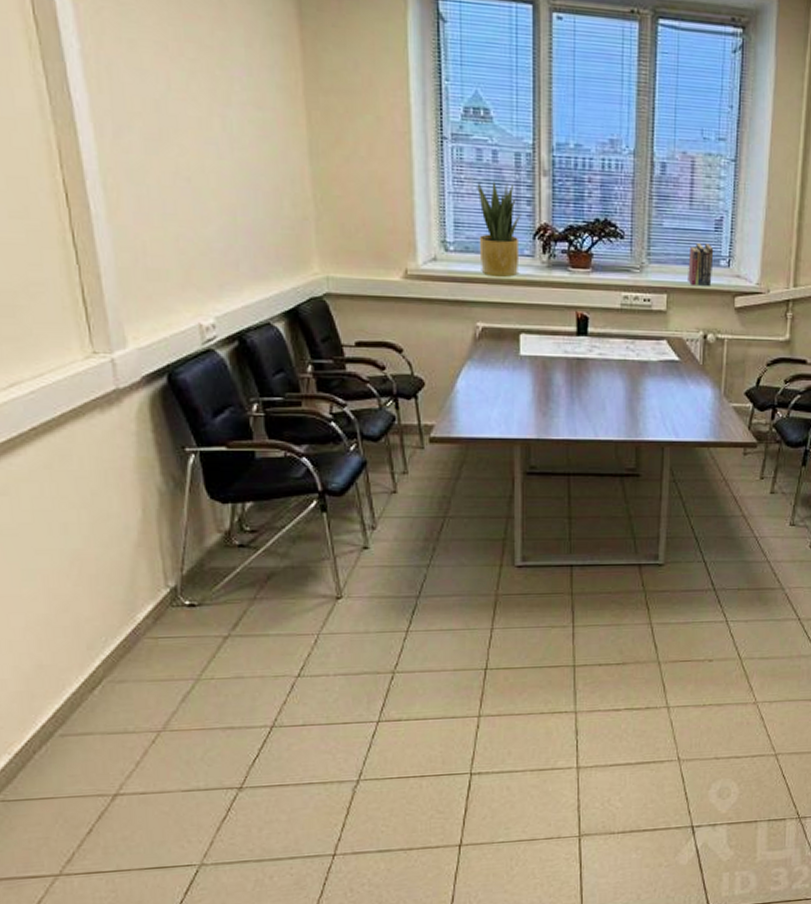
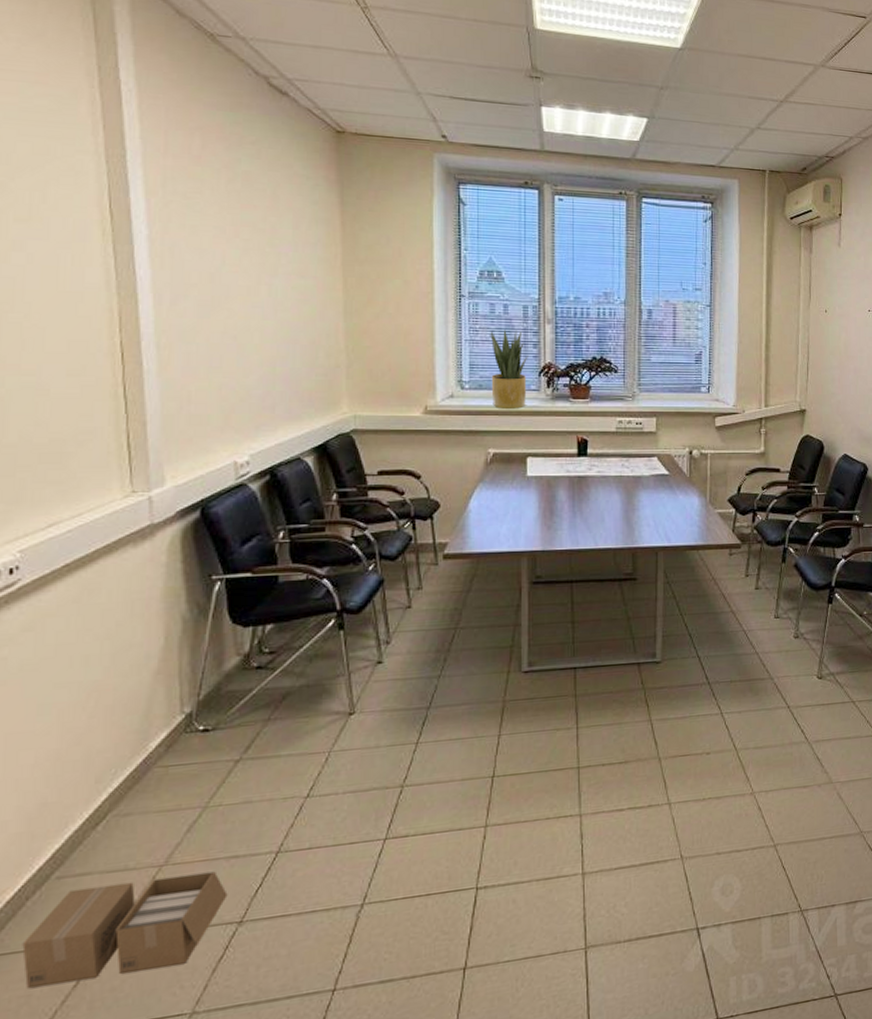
cardboard box: none [35,740,226,831] -> present [22,871,228,988]
books: present [688,243,714,287] -> none [674,374,696,410]

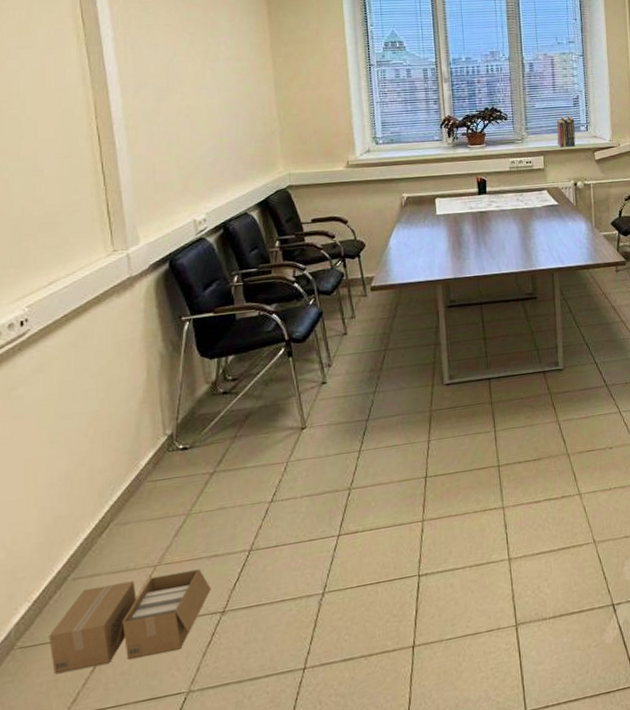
planter: present [490,330,528,410] -> none [397,90,431,159]
books: none [674,374,696,410] -> present [556,116,576,148]

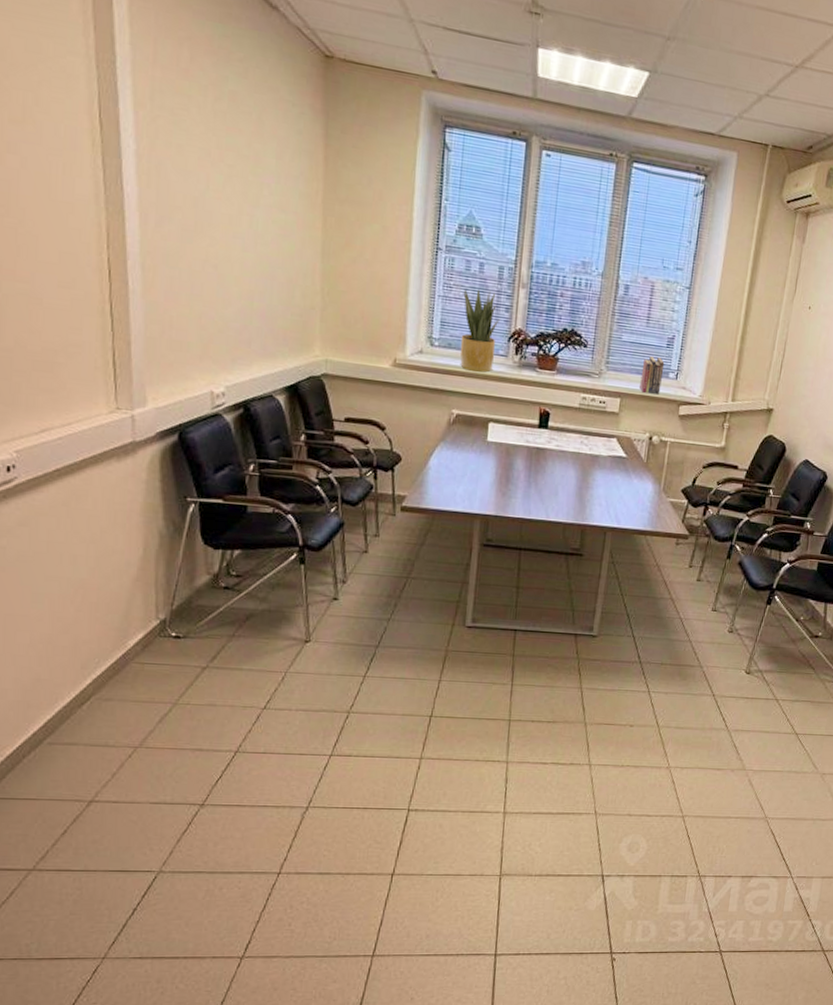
cardboard box: present [48,569,211,674] -> none [20,755,192,831]
planter: none [397,90,431,159] -> present [460,289,500,373]

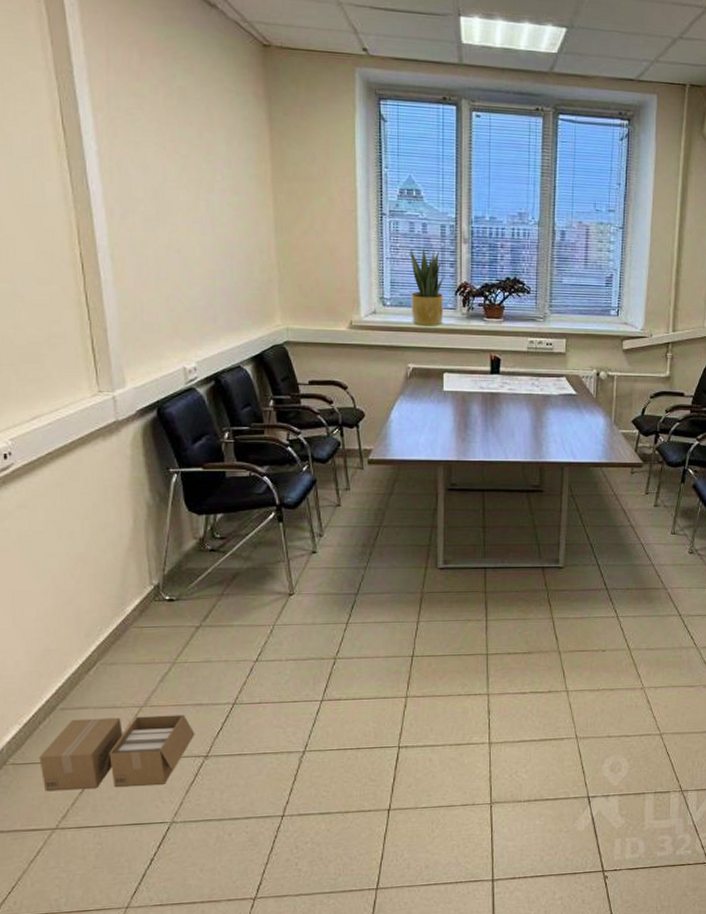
cardboard box: none [20,755,192,831] -> present [39,714,195,791]
books: present [640,356,665,396] -> none [583,296,605,333]

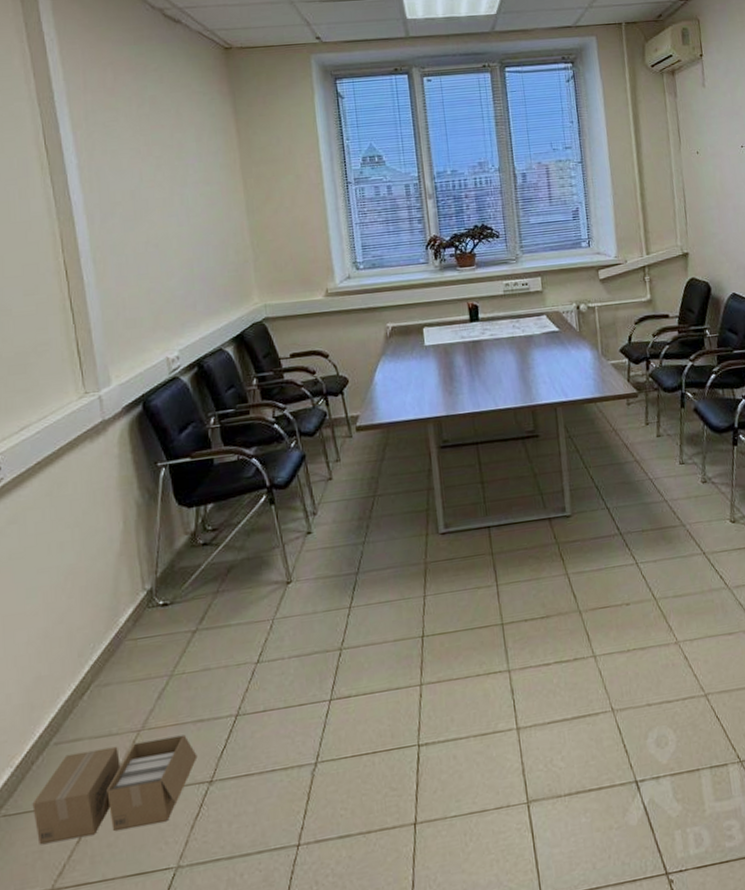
planter: present [409,248,446,327] -> none [377,208,417,285]

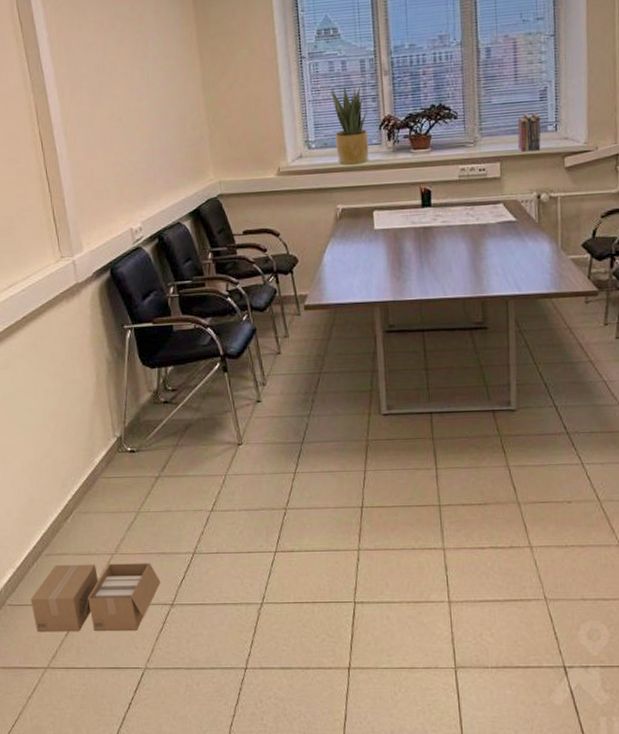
planter: none [377,208,417,285] -> present [331,85,369,166]
books: none [554,231,577,268] -> present [517,113,541,153]

